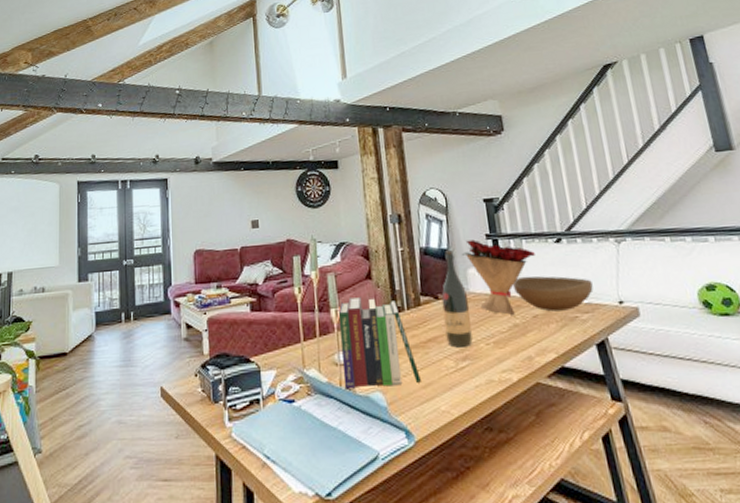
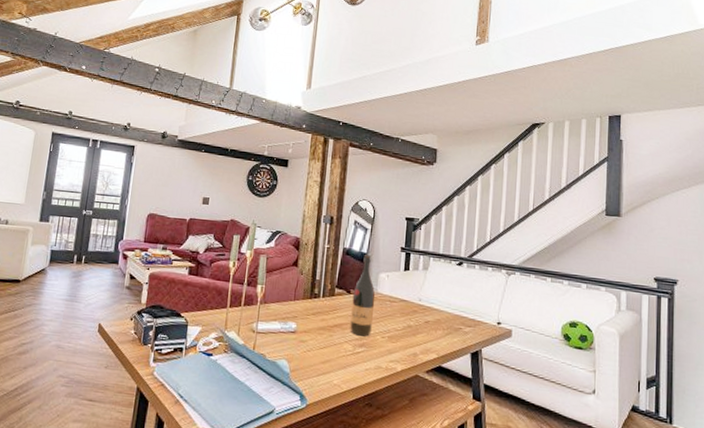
books: present [338,296,421,389] -> none [257,278,322,358]
flower bouquet: present [461,239,535,315] -> none [377,249,438,317]
bowl: present [512,276,593,312] -> none [414,287,480,322]

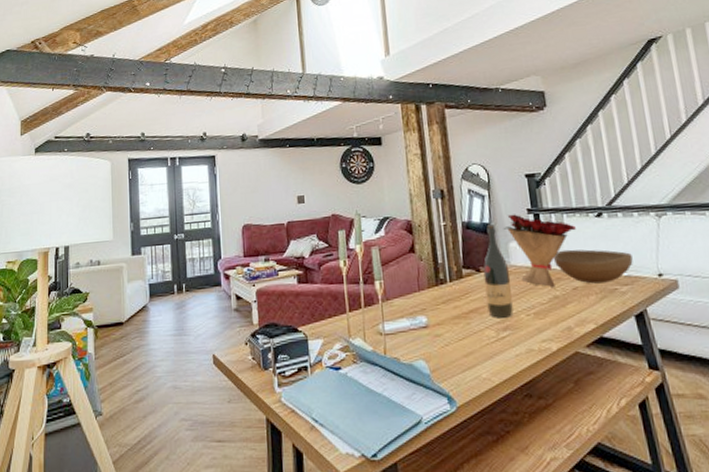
flower bouquet: none [377,249,438,317] -> present [503,214,576,287]
bowl: none [414,287,480,322] -> present [553,249,633,284]

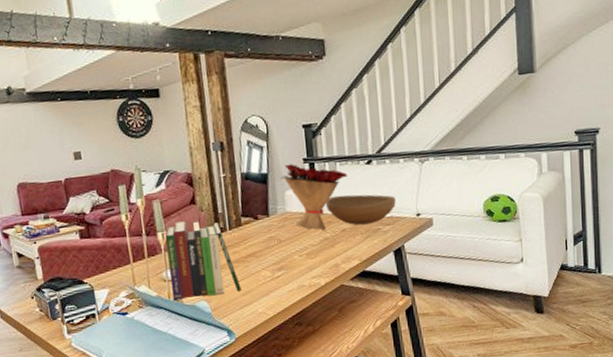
books: none [382,269,463,358] -> present [164,220,241,301]
wine bottle: present [483,223,514,318] -> none [260,173,288,260]

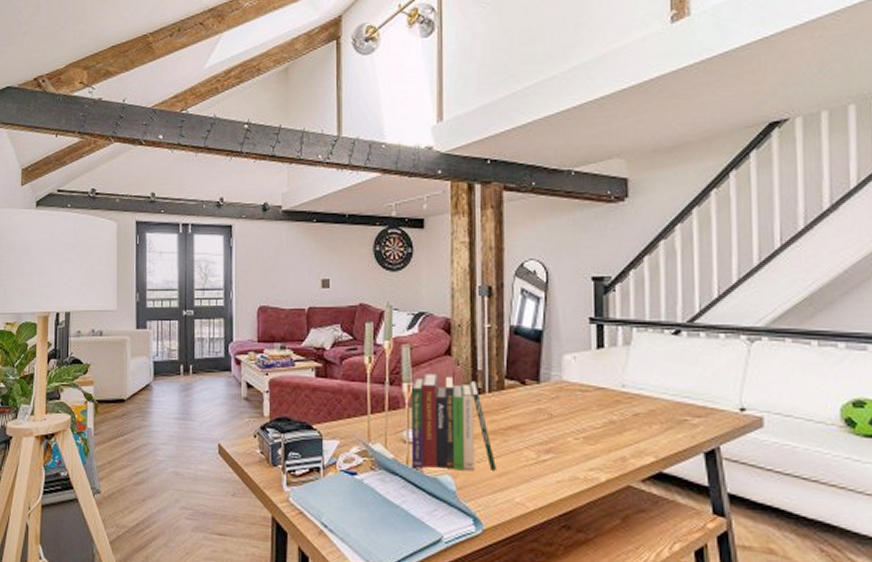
flower bouquet: present [280,164,347,231] -> none [558,322,646,410]
bowl: present [325,194,396,225] -> none [614,369,711,412]

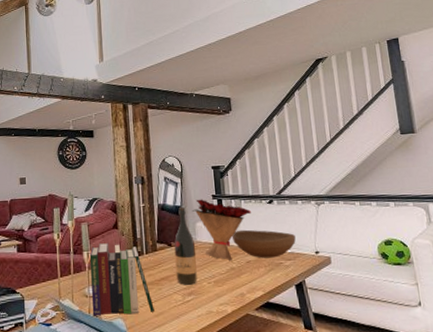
wine bottle: none [529,330,561,439] -> present [174,206,198,285]
flower bouquet: none [558,322,646,410] -> present [192,199,251,260]
bowl: none [614,369,711,412] -> present [231,229,296,258]

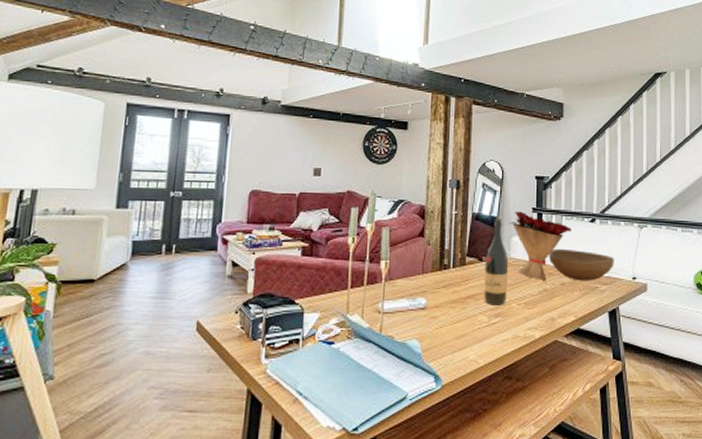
books: present [89,242,154,316] -> none [384,251,456,335]

